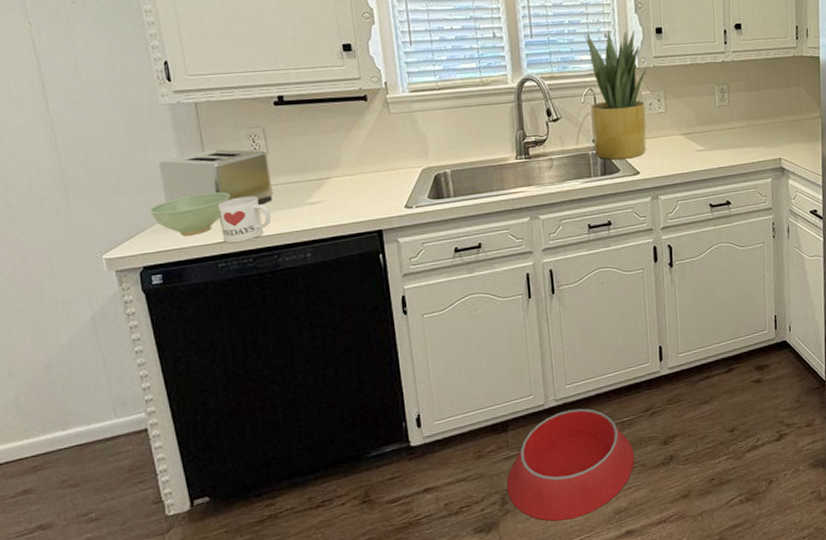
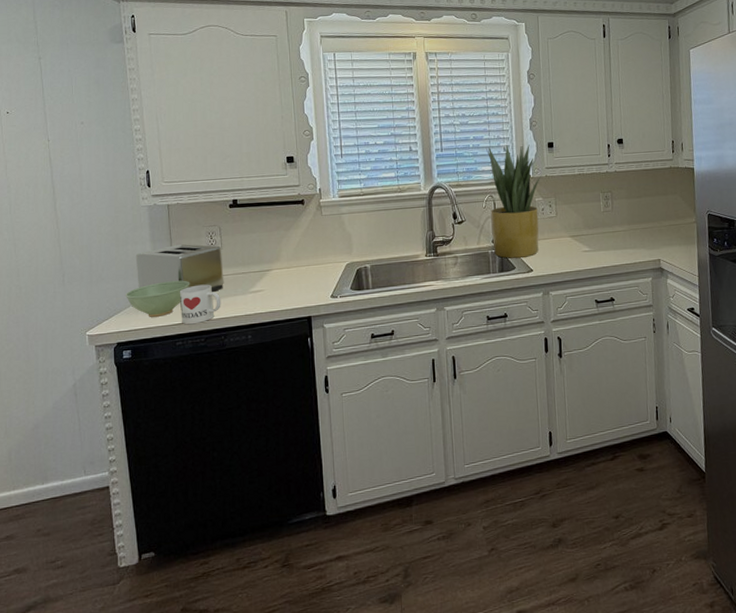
pet bowl: present [507,408,635,522] -> none [409,488,526,597]

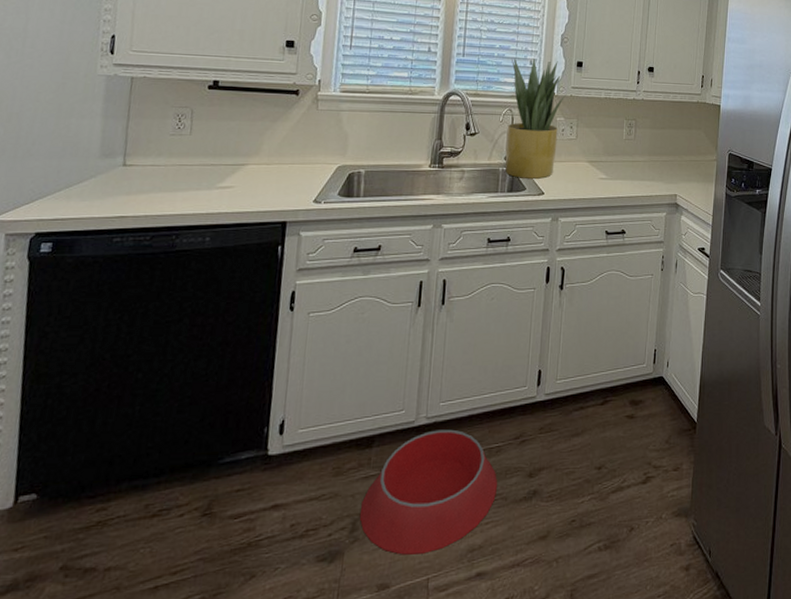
bowl: present [125,280,190,317] -> none [56,165,144,206]
toaster: present [135,244,224,292] -> none [76,123,191,183]
mug: present [179,284,221,325] -> none [125,173,180,219]
pet bowl: none [409,488,526,597] -> present [359,429,498,555]

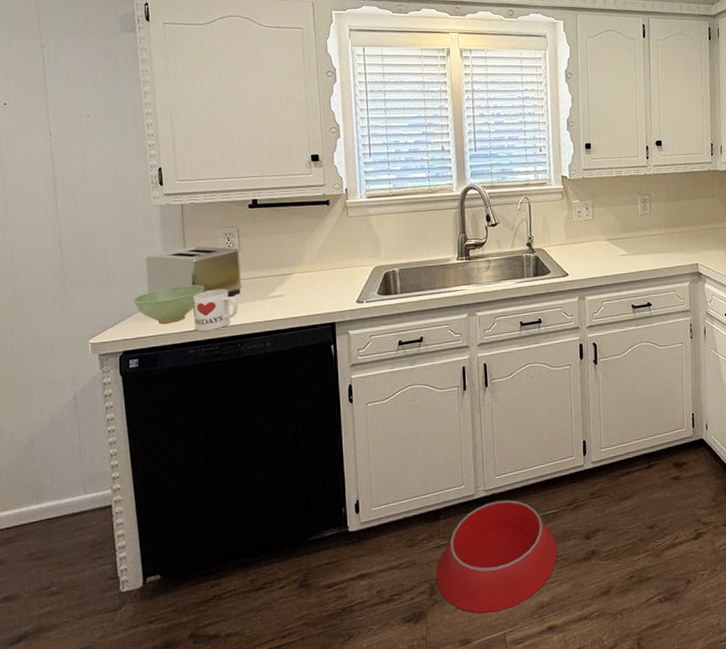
bowl: none [56,165,144,206] -> present [132,284,205,324]
toaster: none [76,123,191,183] -> present [145,246,242,297]
mug: none [125,173,180,219] -> present [192,288,238,332]
planter: present [505,59,567,179] -> none [521,145,579,262]

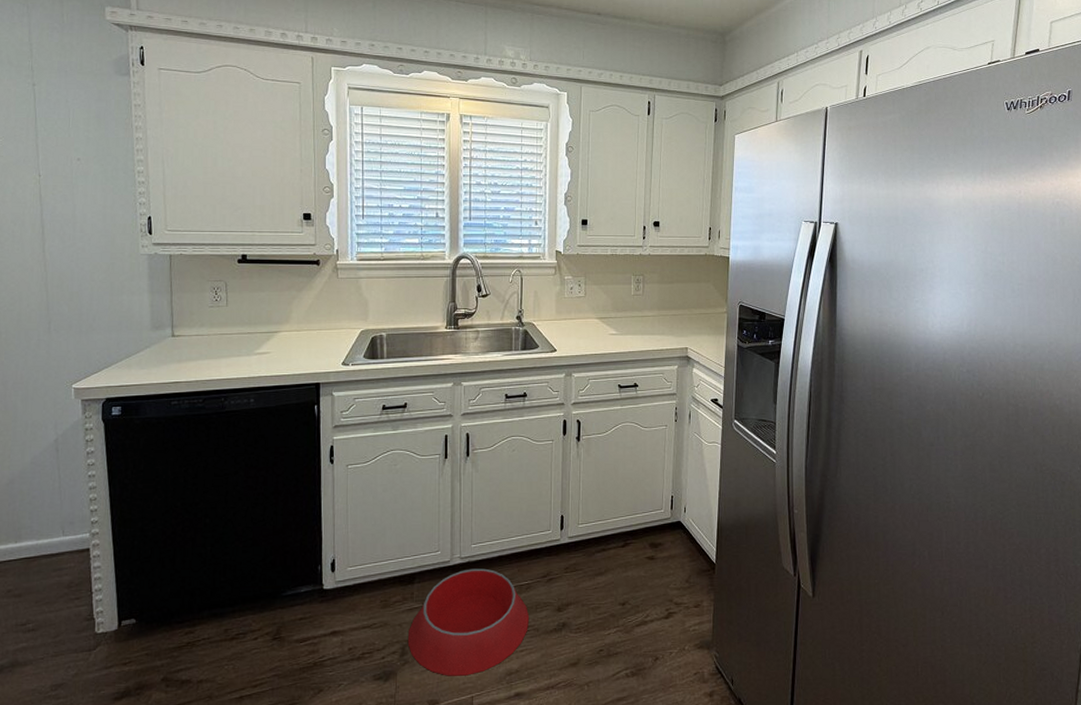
bowl: present [132,284,205,324] -> none [117,336,190,373]
toaster: present [145,246,242,297] -> none [131,297,228,351]
mug: present [192,288,238,332] -> none [177,342,223,384]

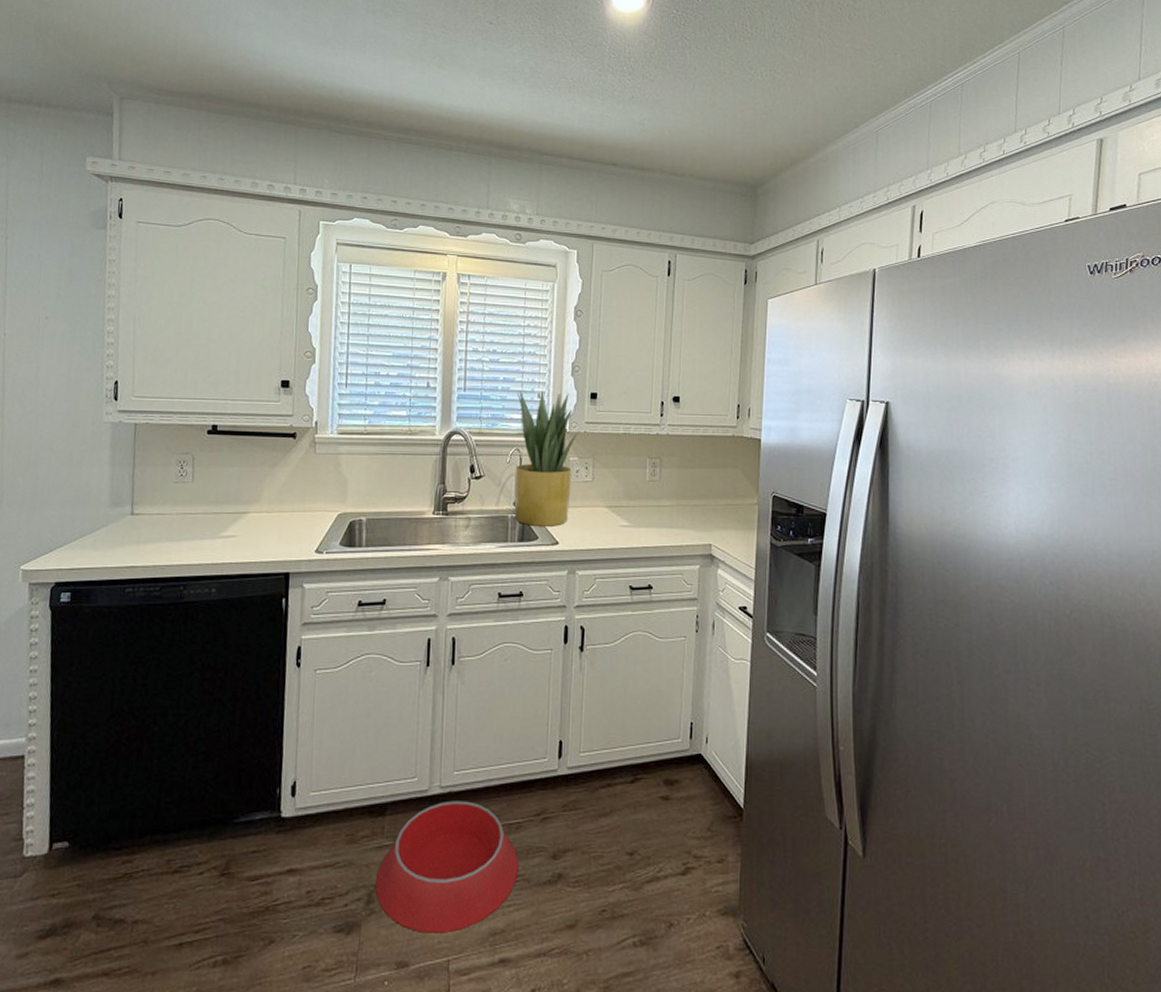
planter: none [516,219,573,336] -> present [514,391,580,526]

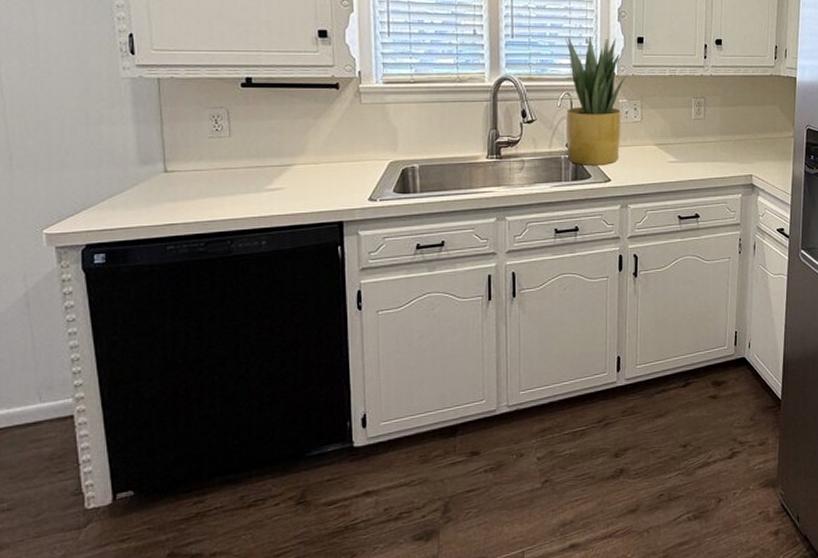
pet bowl: present [375,800,519,933] -> none [450,416,585,532]

